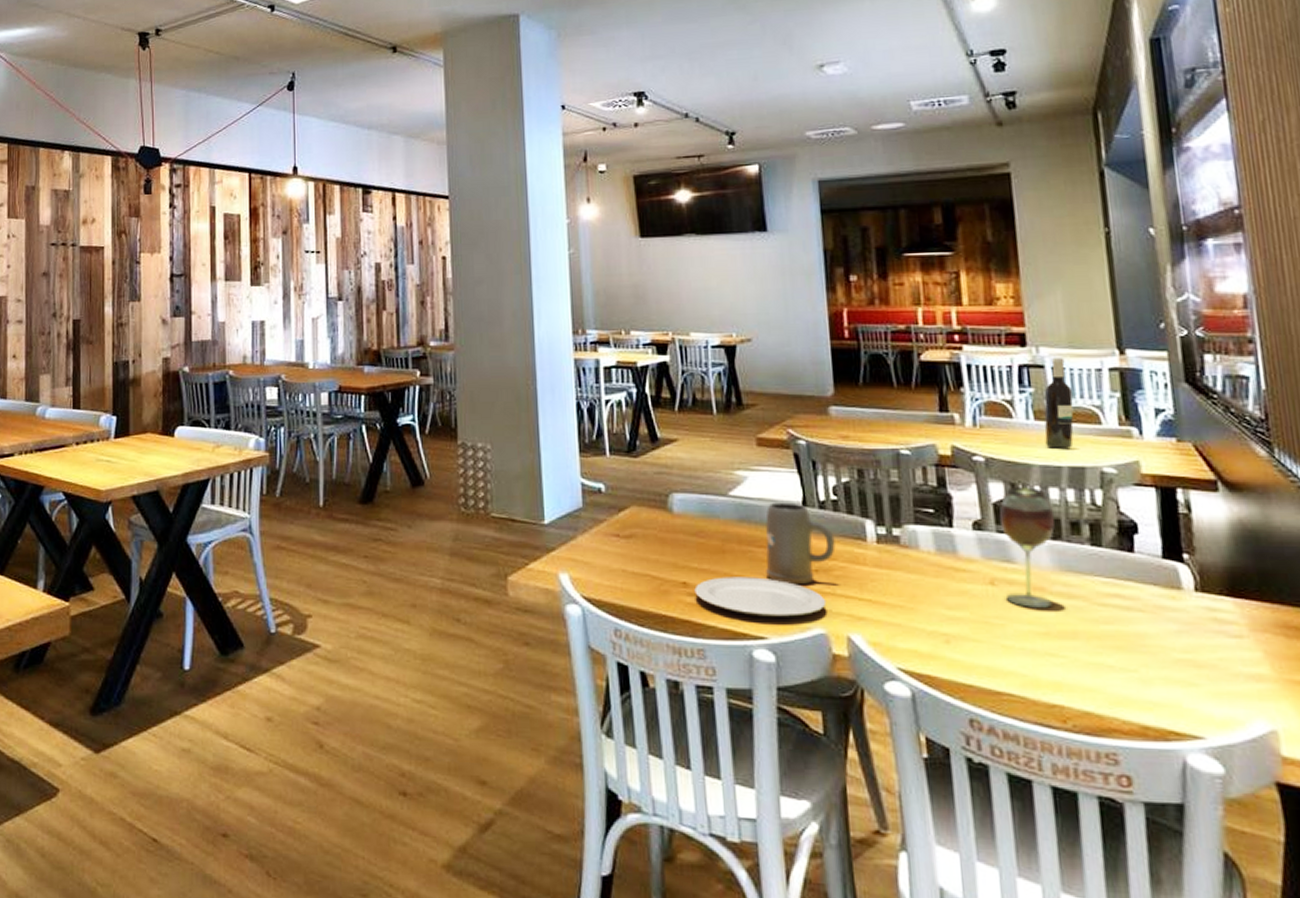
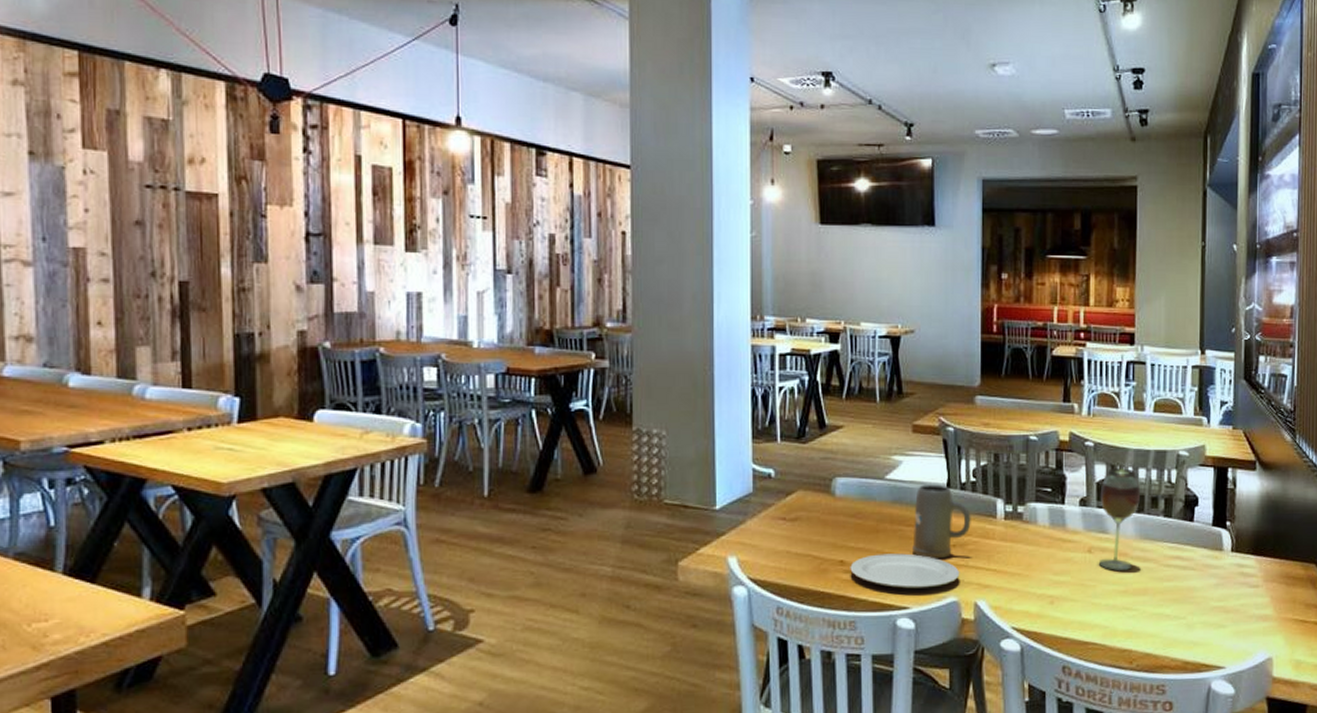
wine bottle: present [1044,358,1074,448] -> none [1140,356,1165,435]

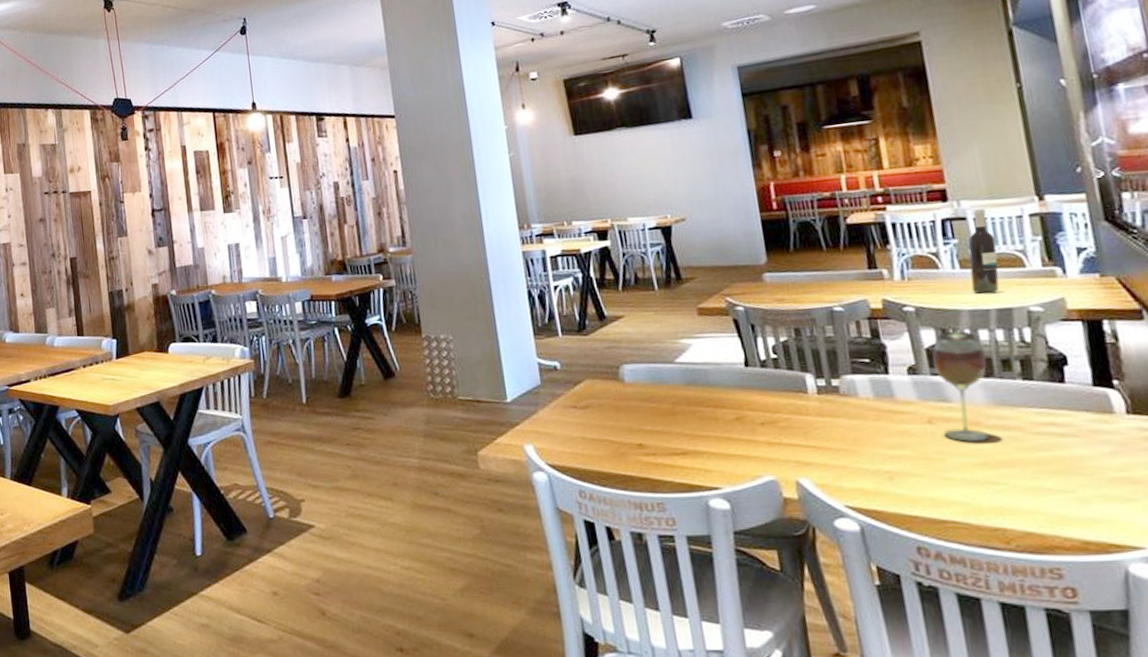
plate: present [850,553,960,590] -> none [650,434,774,470]
beer mug: present [912,484,971,559] -> none [711,363,779,439]
wine bottle: none [1140,356,1165,435] -> present [968,209,1000,294]

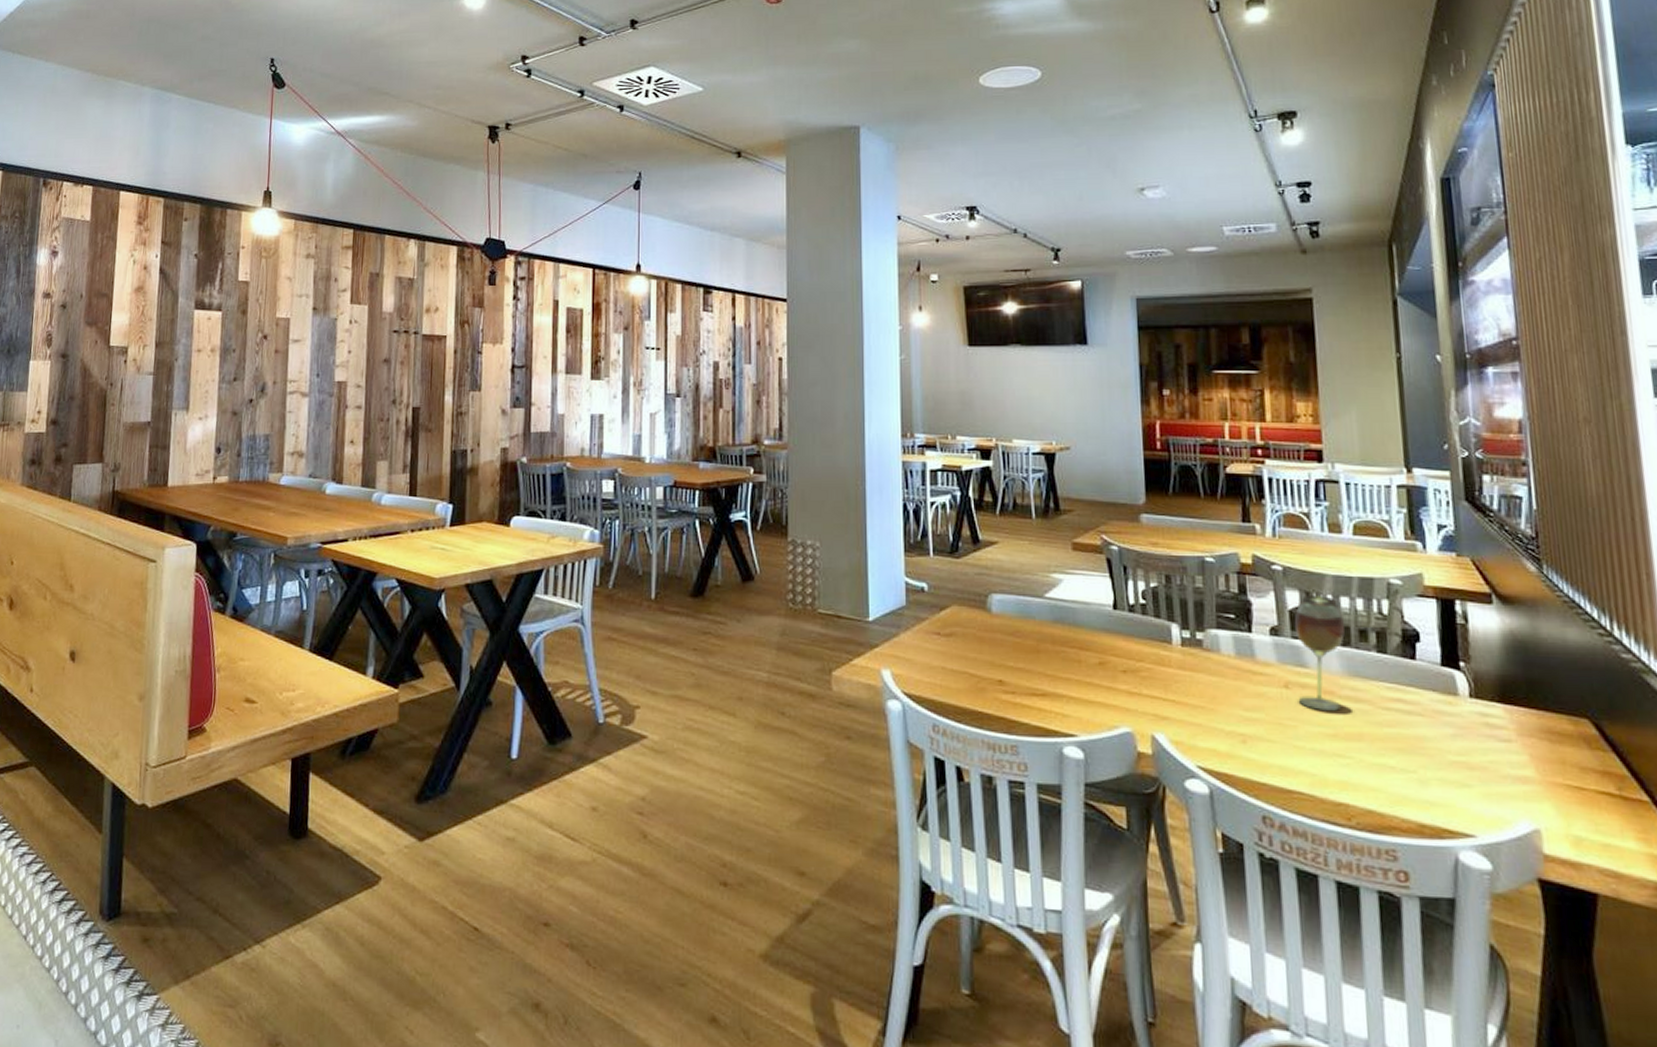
wine bottle: present [968,209,1000,294] -> none [1337,474,1365,560]

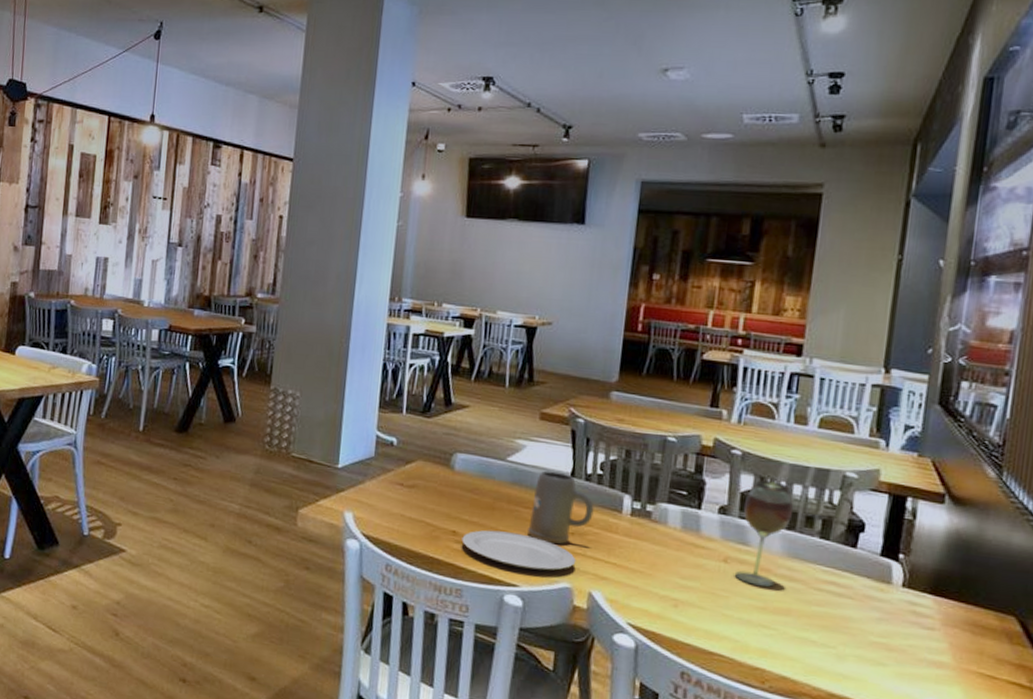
plate: none [1010,675,1133,717] -> present [461,530,577,571]
beer mug: none [1077,605,1143,685] -> present [527,470,594,545]

